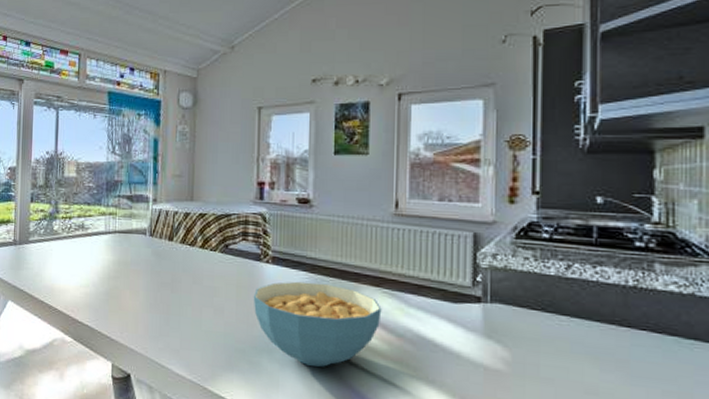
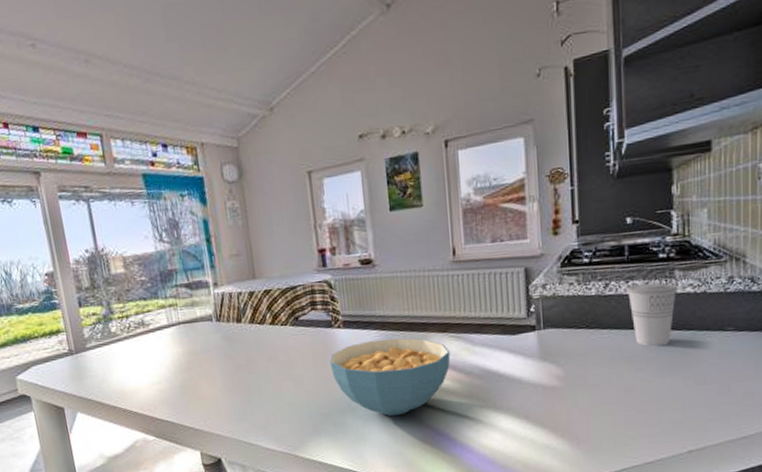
cup: none [593,271,658,348] -> present [626,283,678,347]

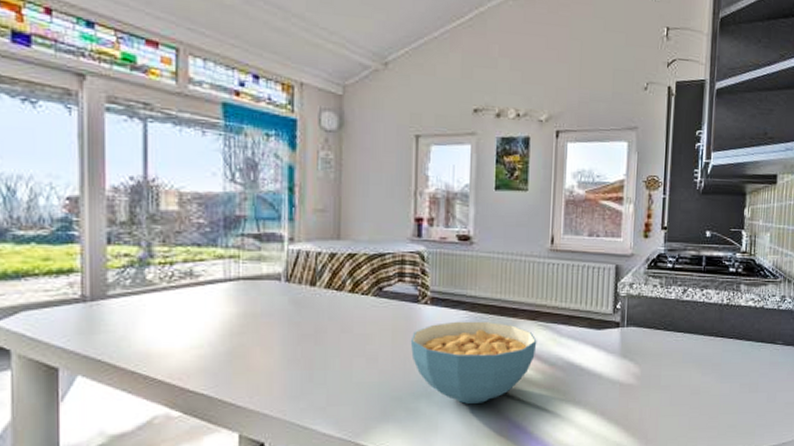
cup: present [626,283,678,347] -> none [701,293,742,353]

